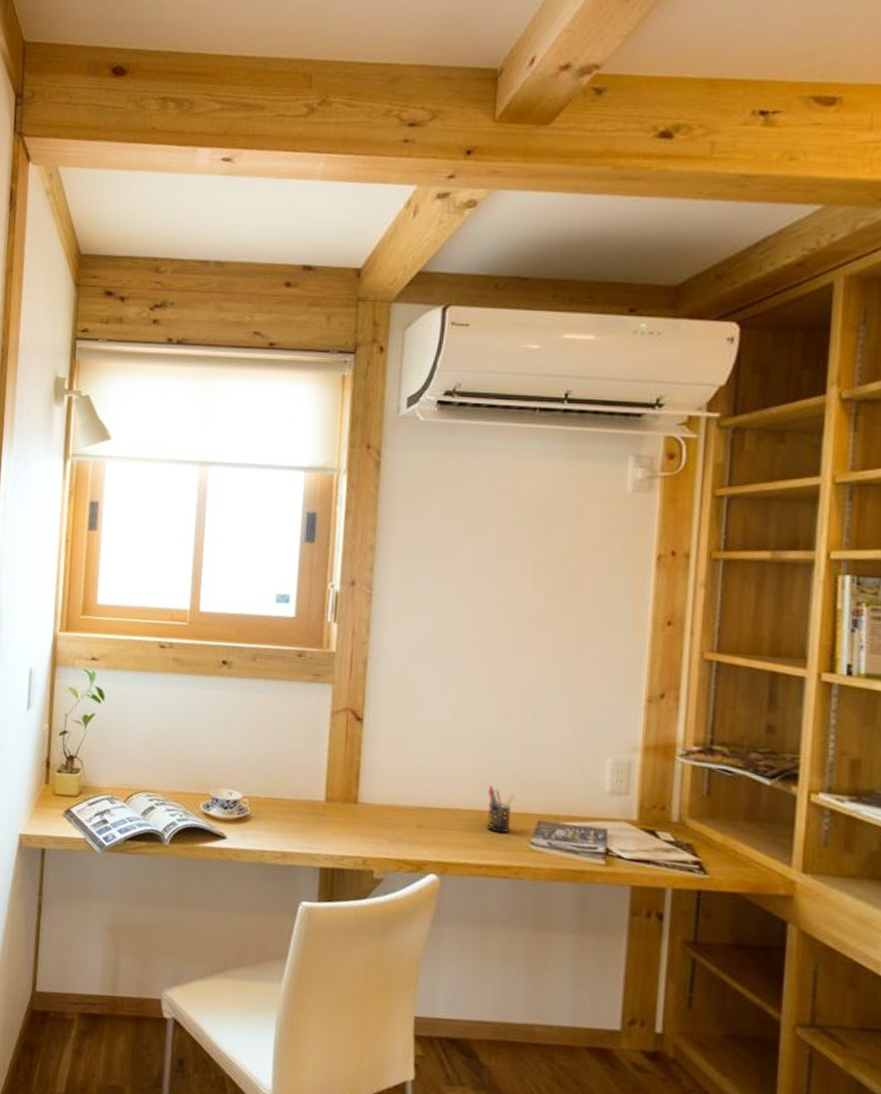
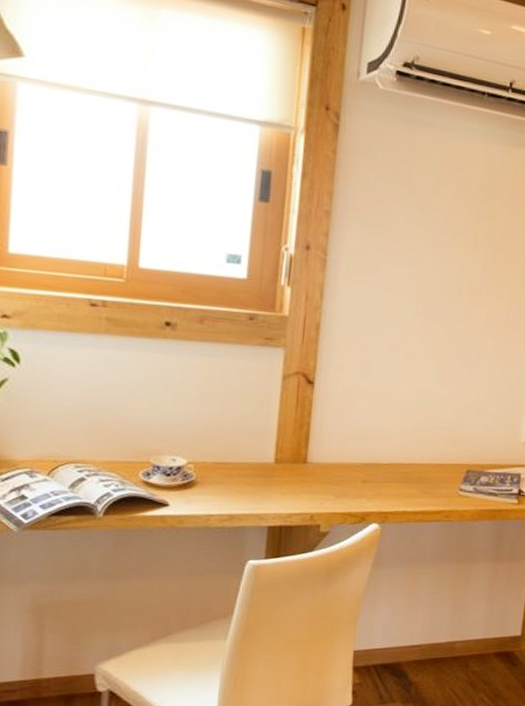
pen holder: present [487,786,516,833] -> none [424,441,450,482]

